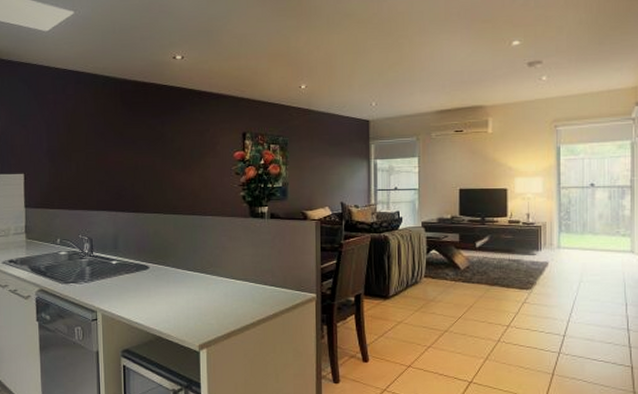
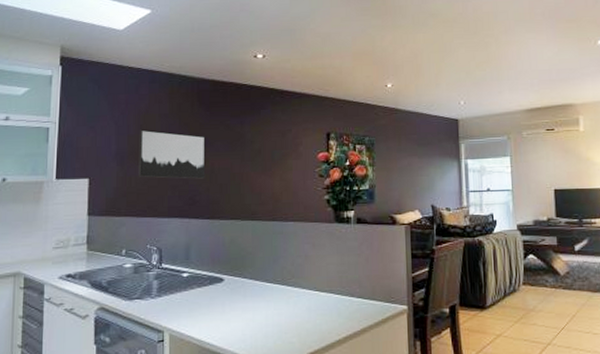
wall art: none [67,128,130,175] -> present [138,129,206,179]

